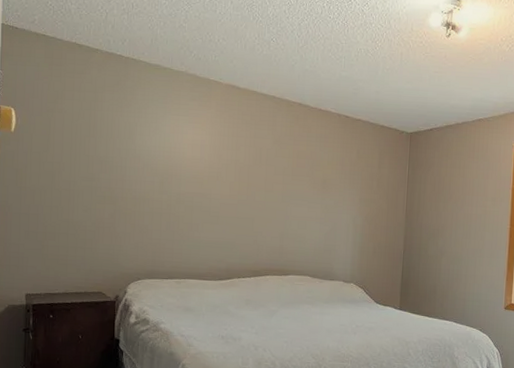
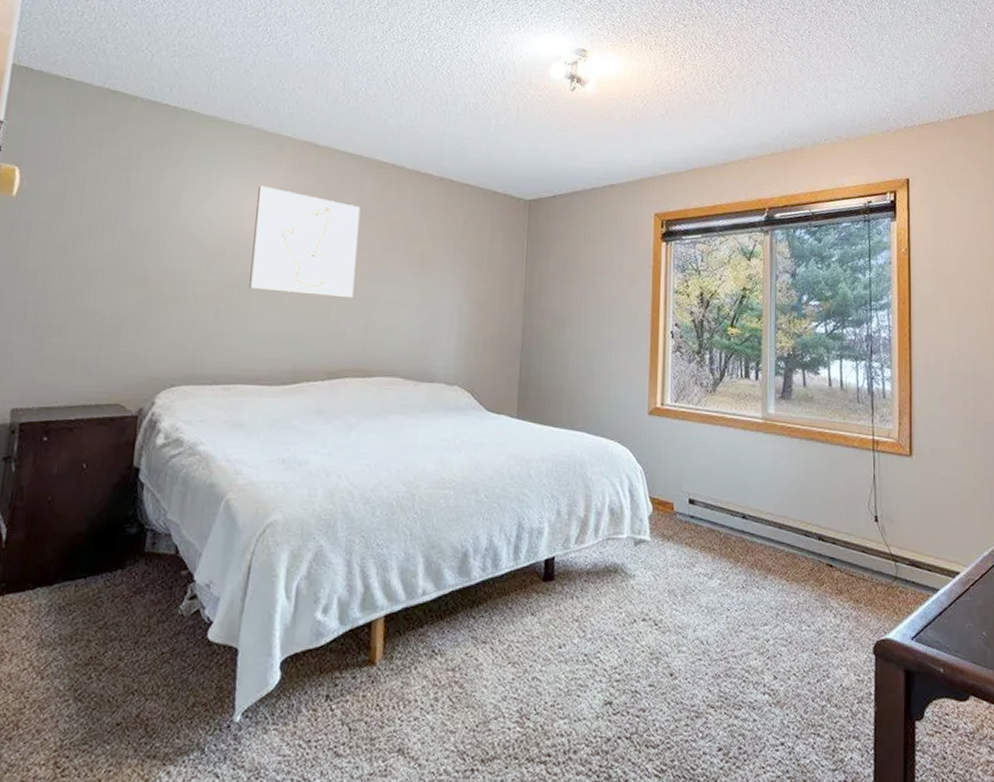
wall art: none [191,122,275,213] -> present [249,185,361,298]

